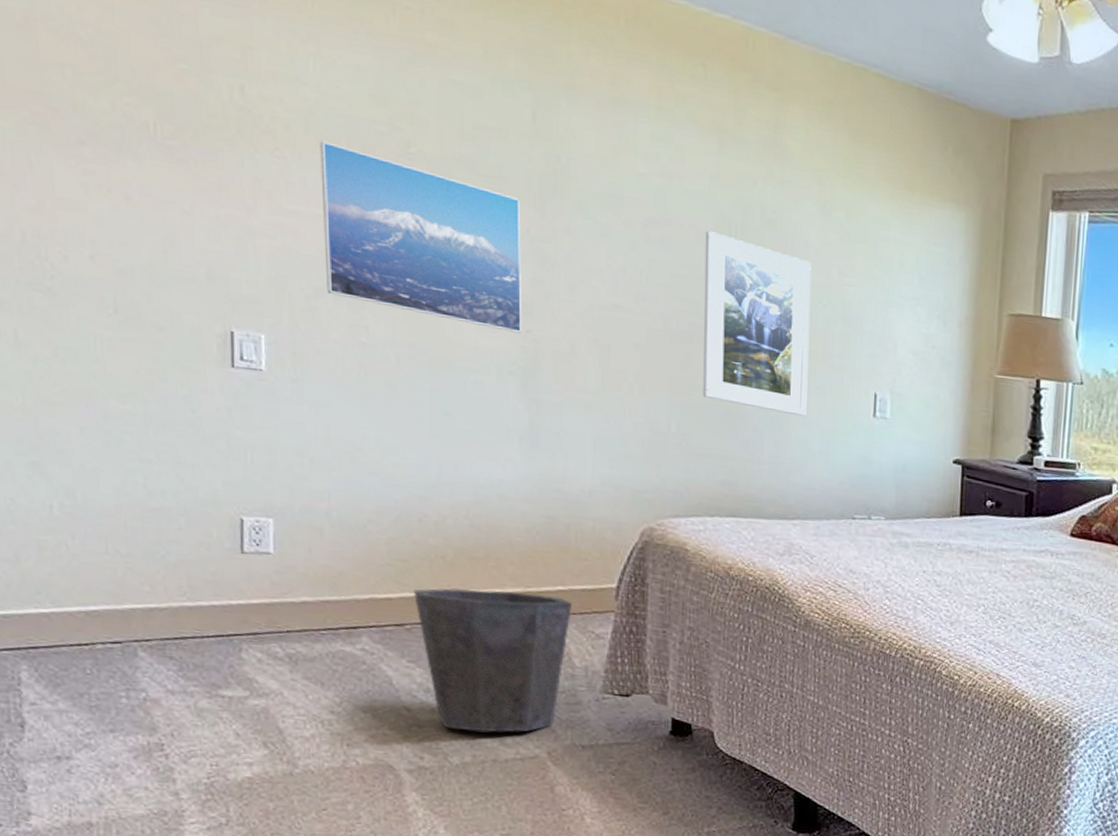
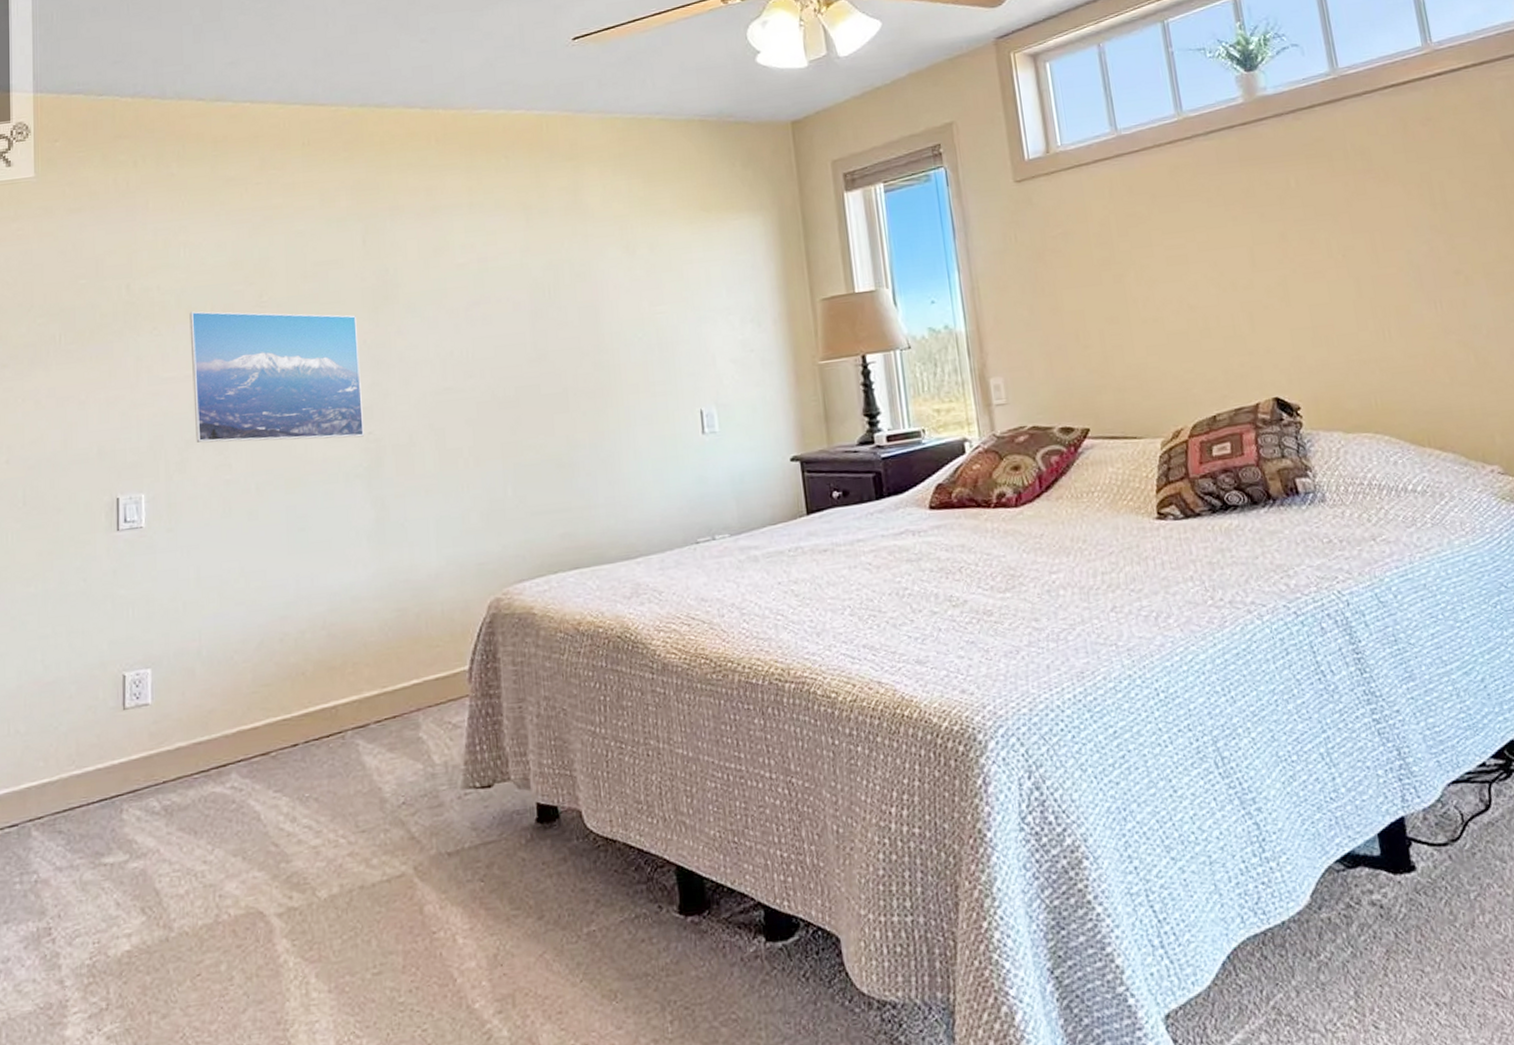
waste bin: present [412,588,572,733] -> none [276,691,427,859]
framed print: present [703,231,811,417] -> none [522,298,636,455]

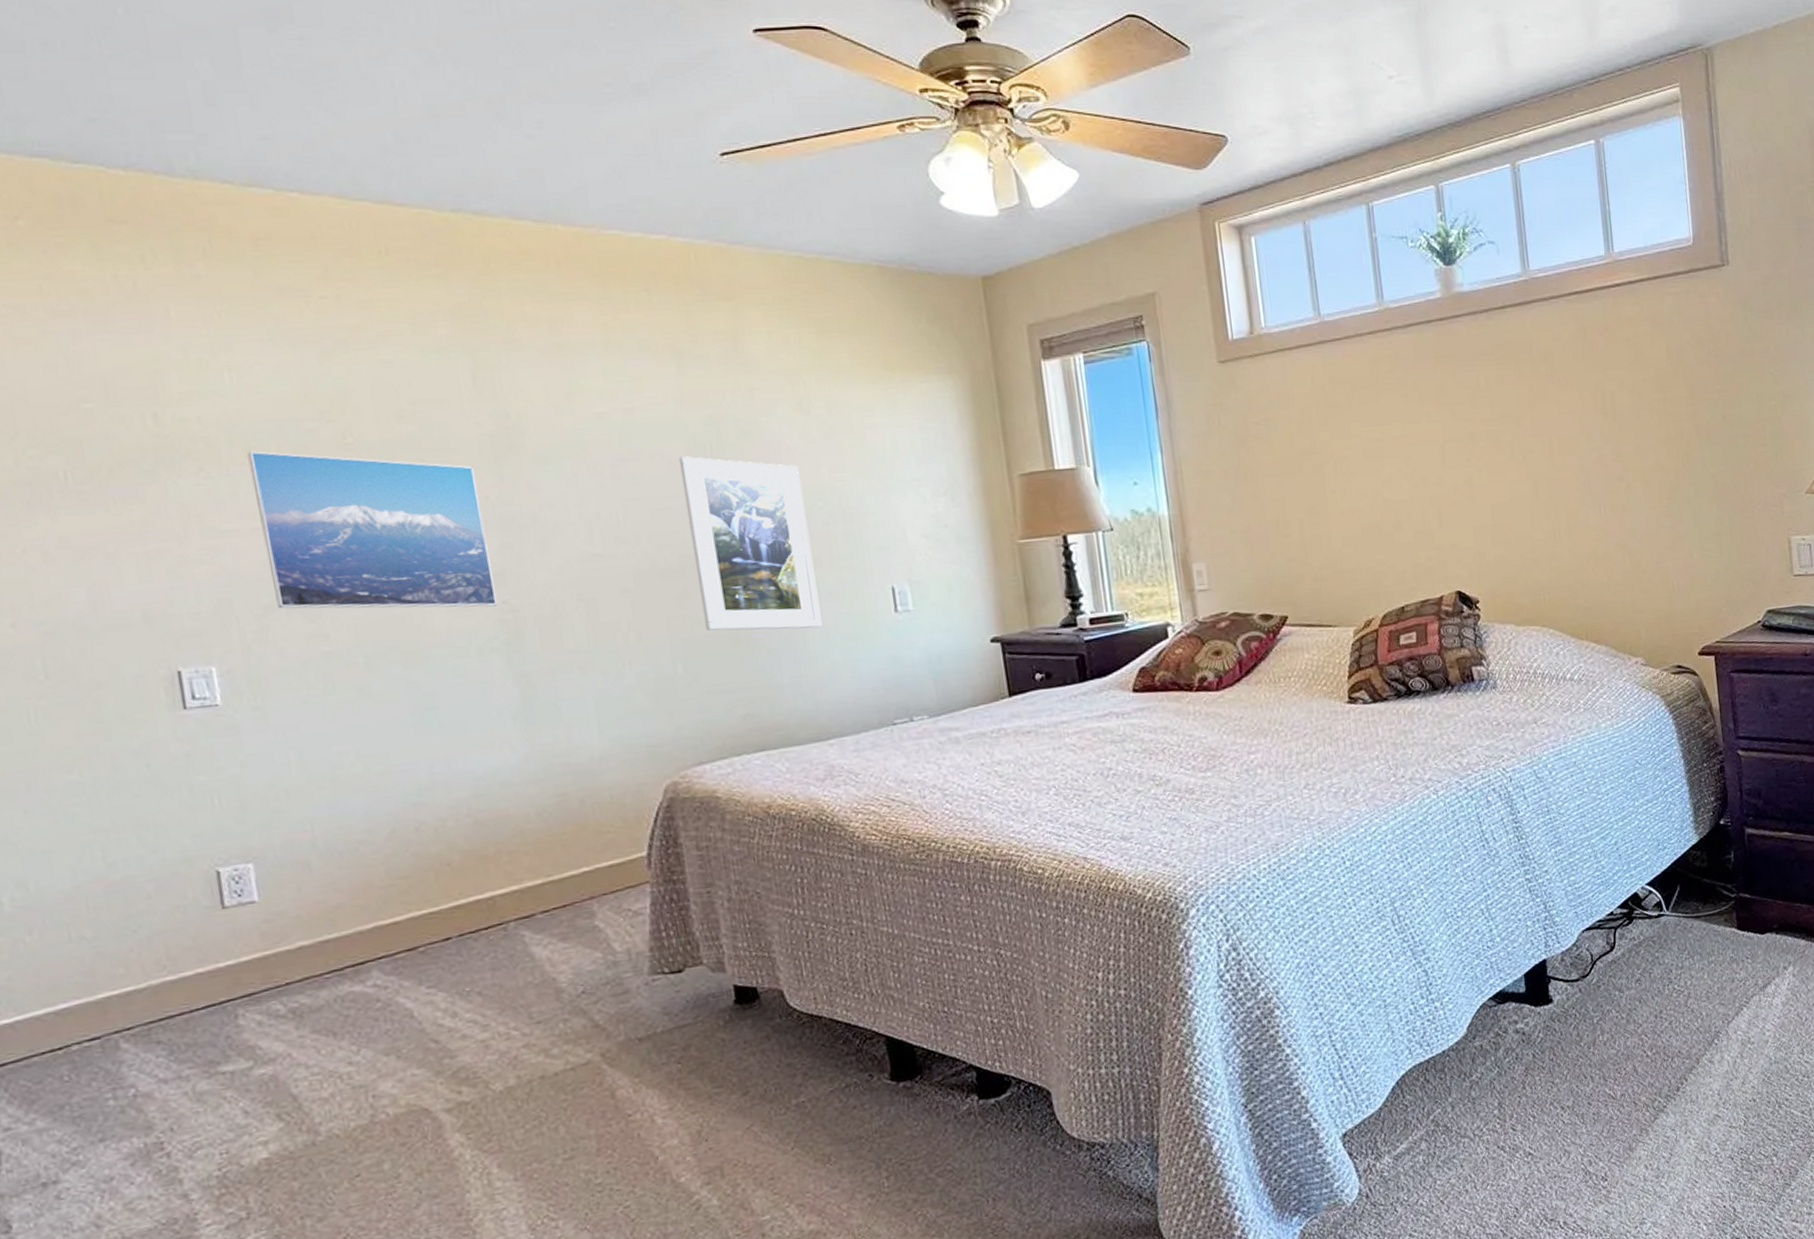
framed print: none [522,298,636,455] -> present [679,456,822,631]

